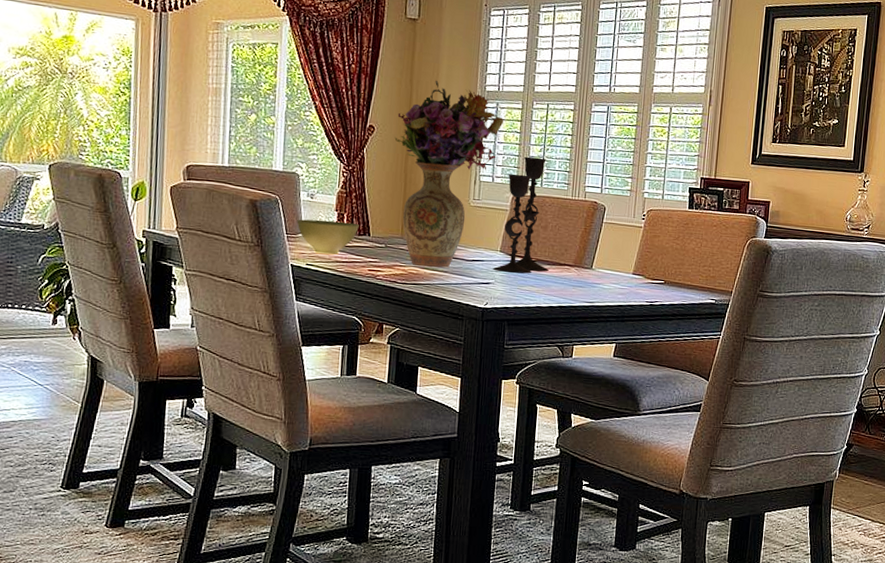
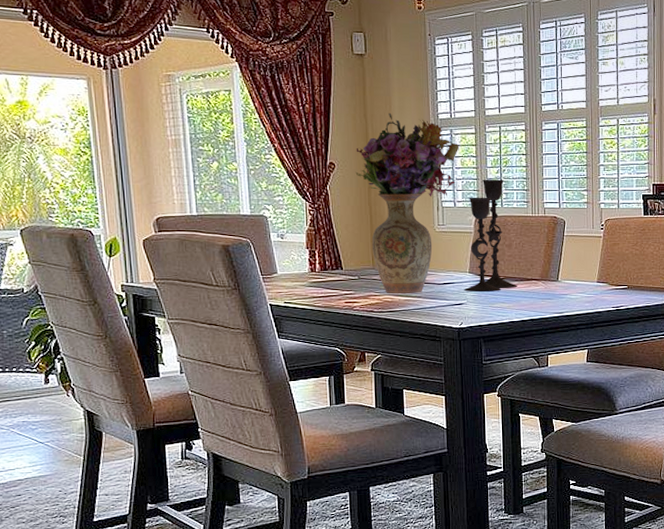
bowl: present [297,219,359,255] -> none [270,258,331,291]

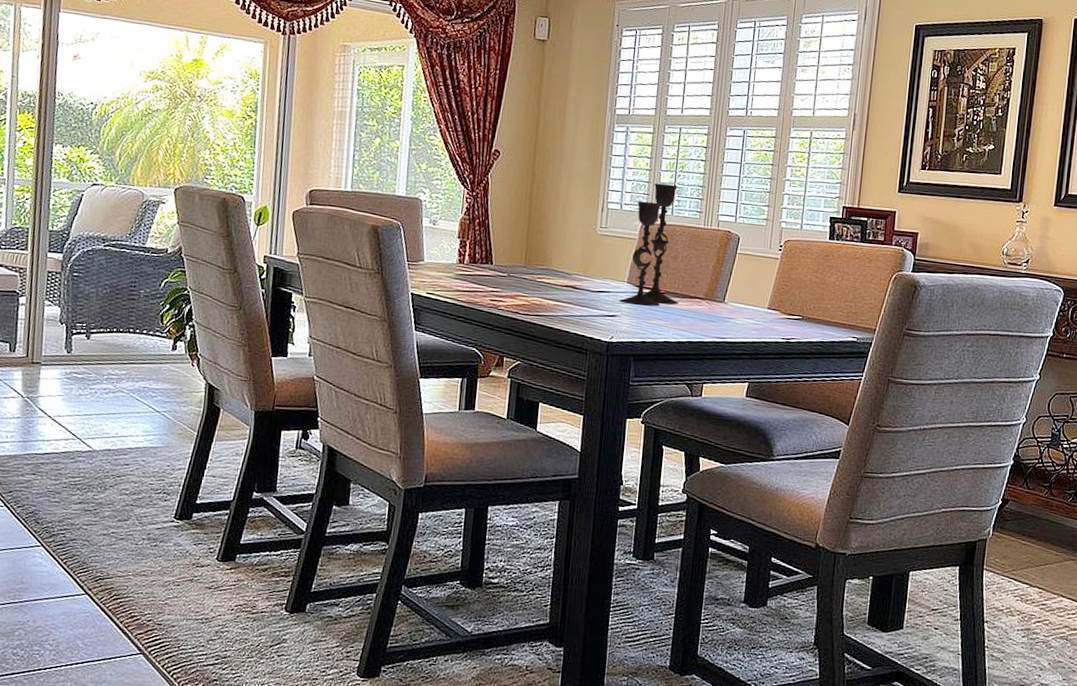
flower arrangement: present [355,112,460,293] -> none [520,103,634,299]

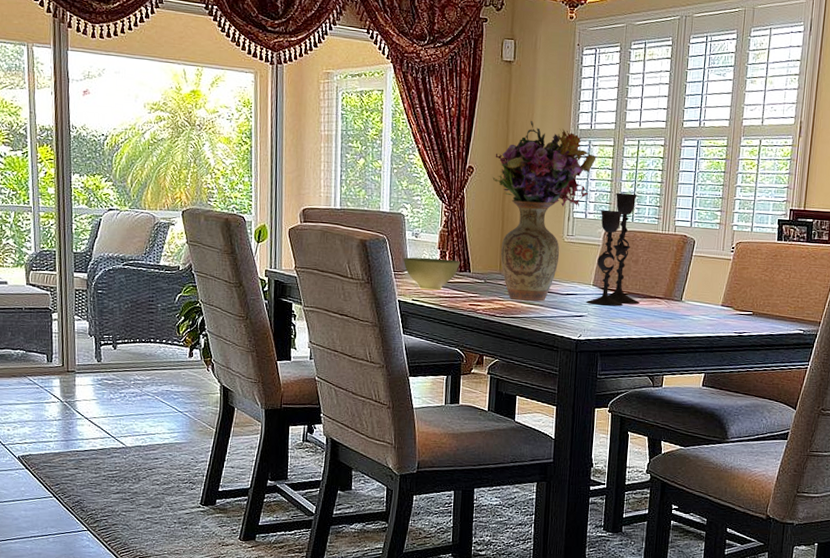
bowl: none [418,246,482,283] -> present [403,257,460,290]
flower arrangement: none [520,103,634,299] -> present [492,120,596,302]

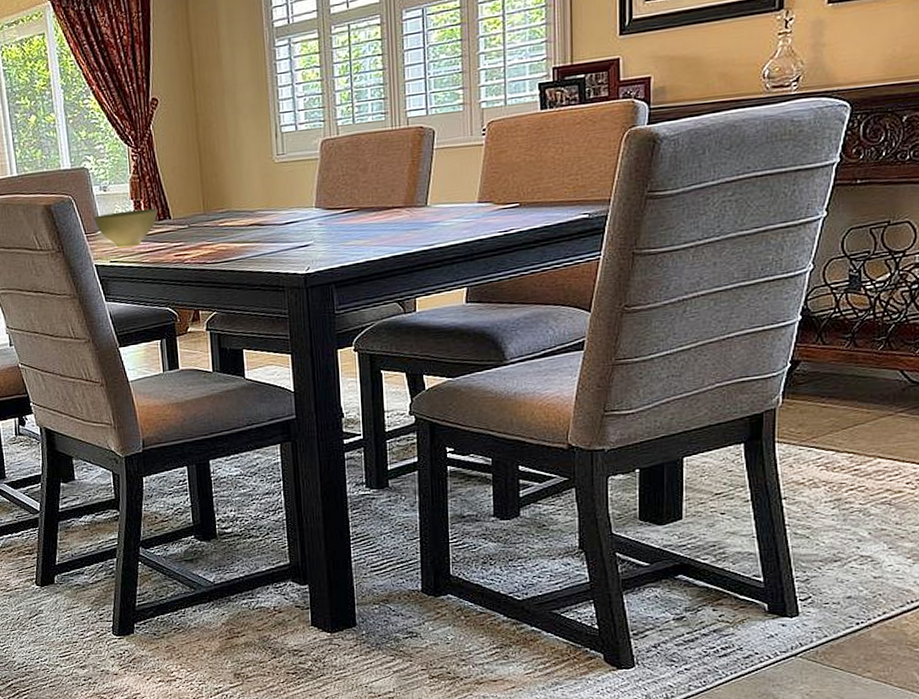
flower arrangement: present [492,120,596,302] -> none [180,29,302,241]
candlestick: present [586,192,640,307] -> none [310,89,375,230]

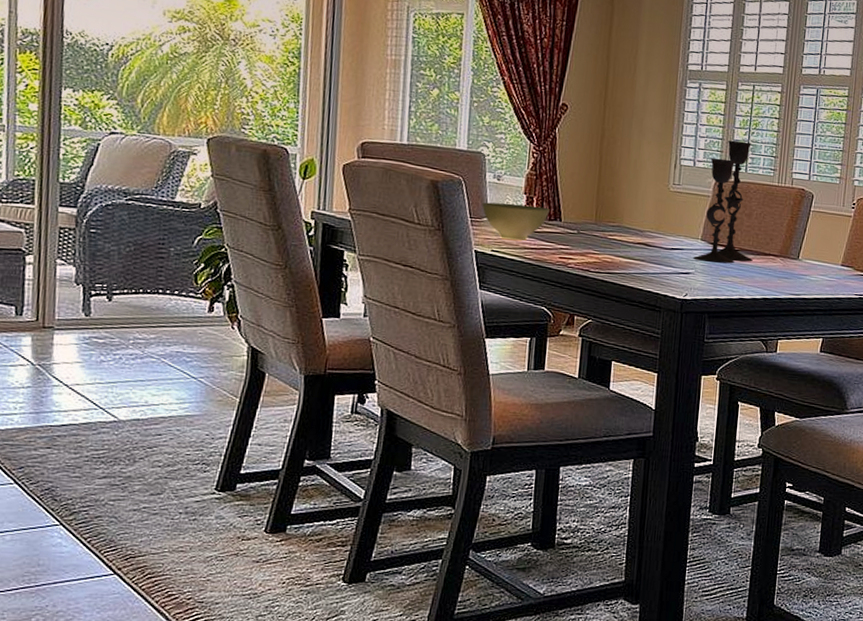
candlestick: none [310,89,375,230] -> present [693,140,753,264]

